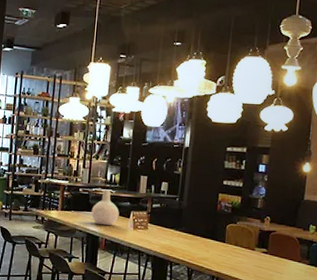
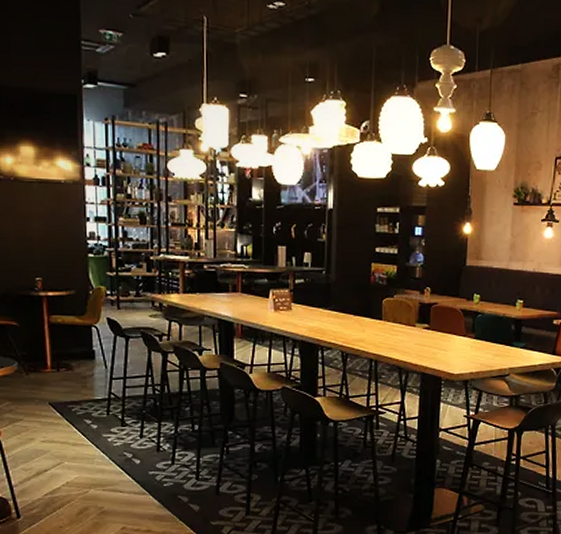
vase: present [91,189,119,226] -> none [221,264,256,309]

